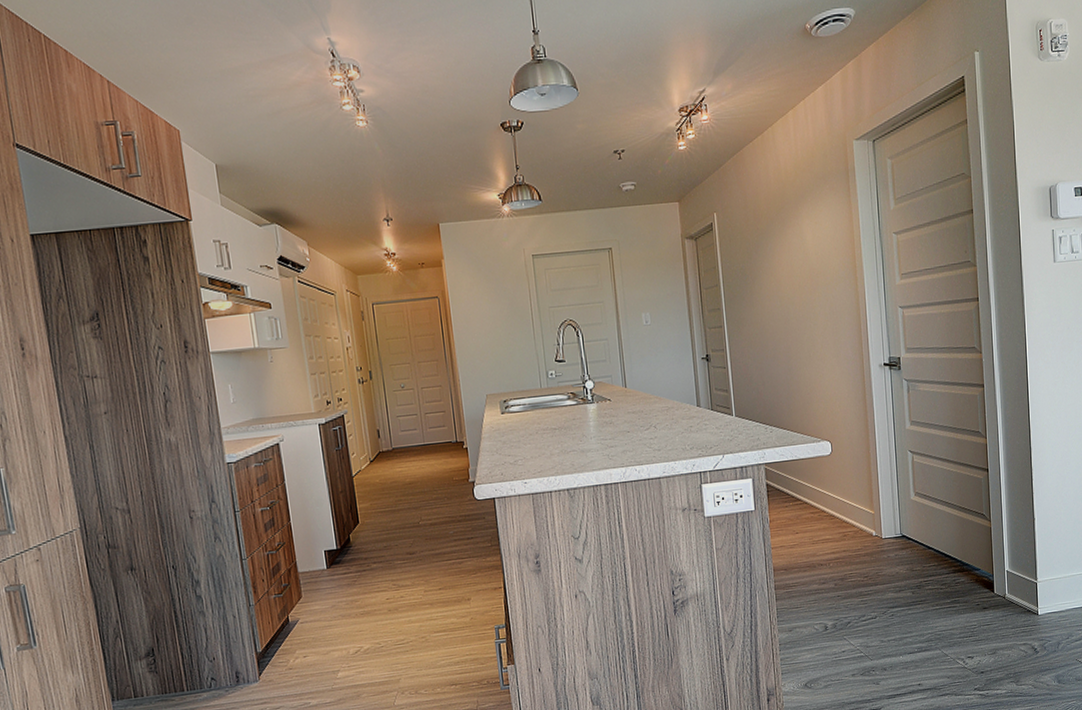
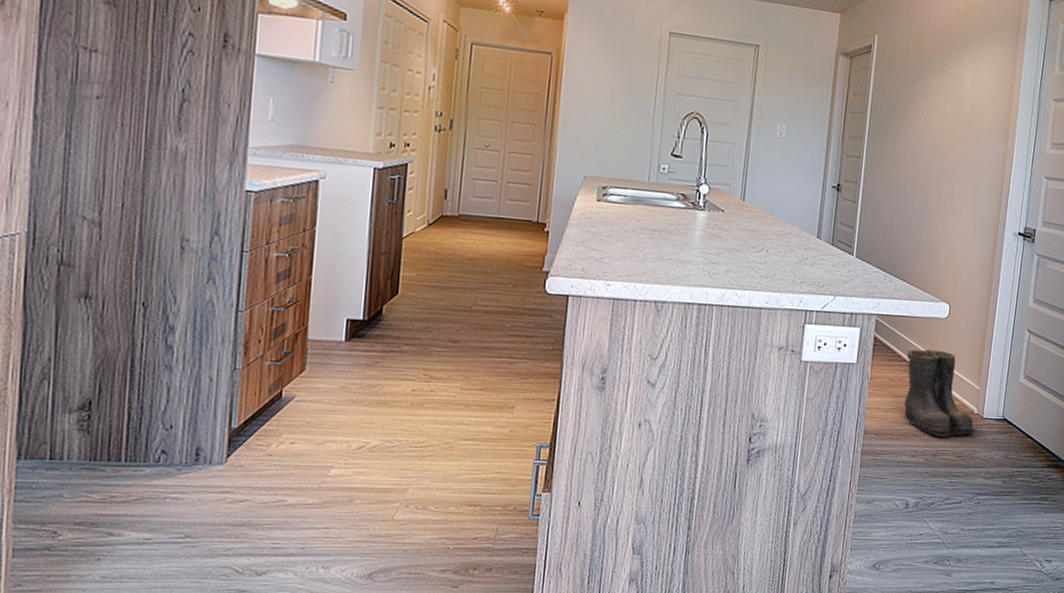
boots: none [799,484,879,563] -> present [904,348,978,438]

